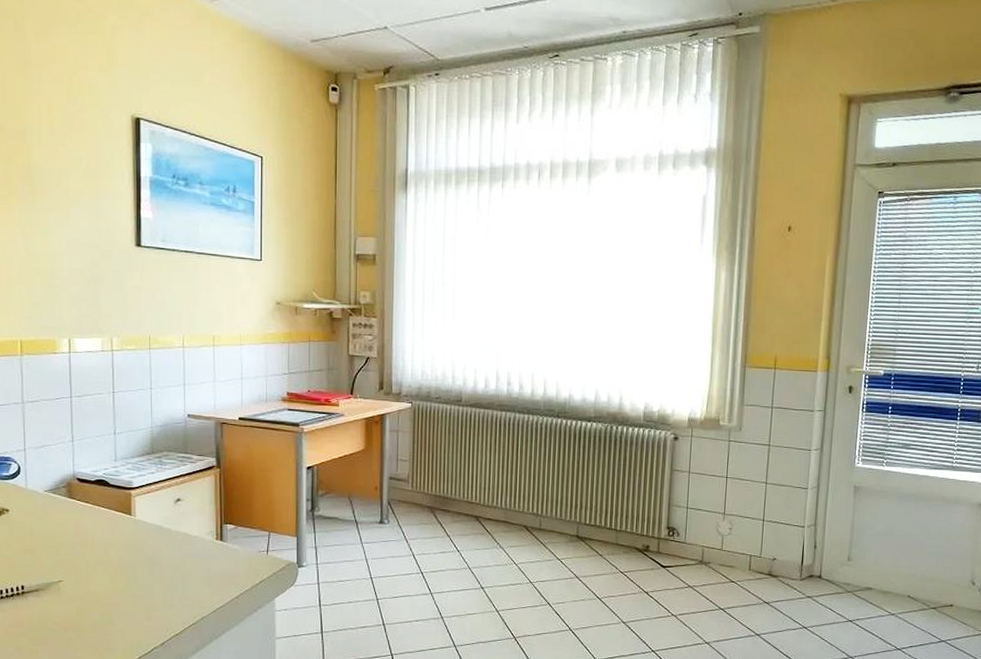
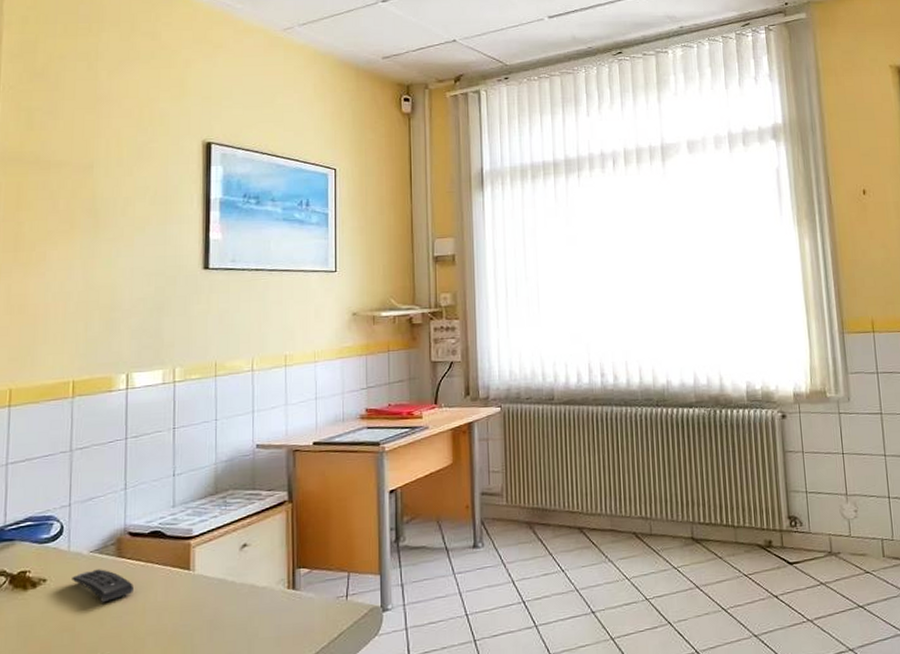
remote control: none [30,506,85,534] -> present [72,569,135,603]

